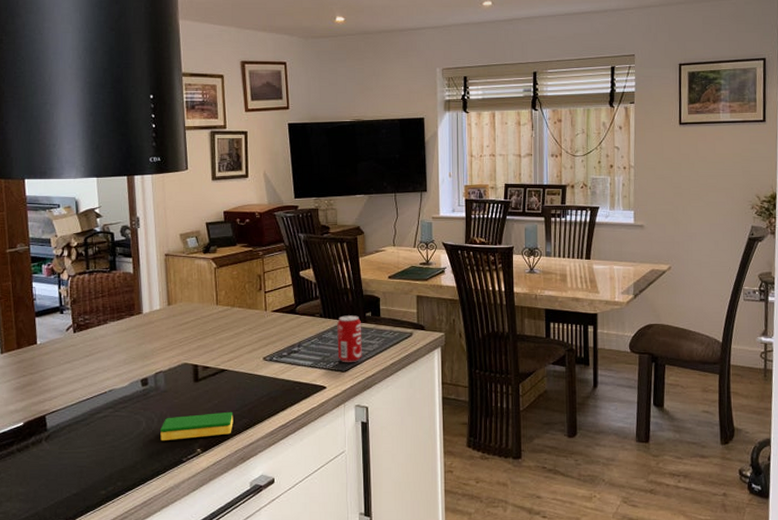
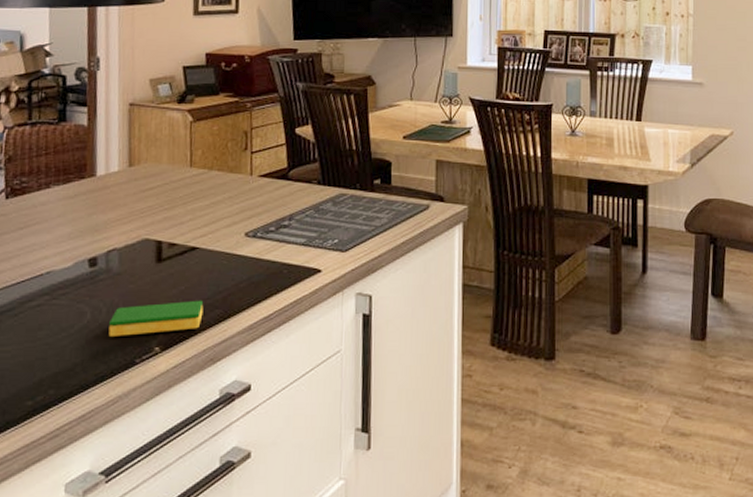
beverage can: present [337,315,362,362] -> none [337,182,369,240]

